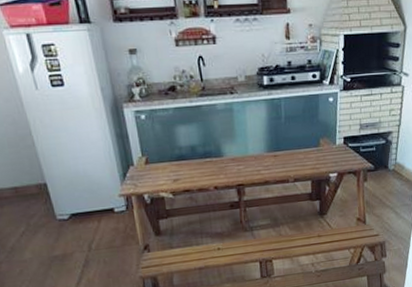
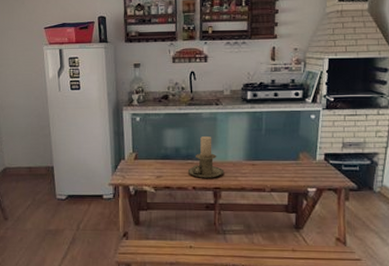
candle holder: none [207,130,246,176] -> present [187,137,224,178]

